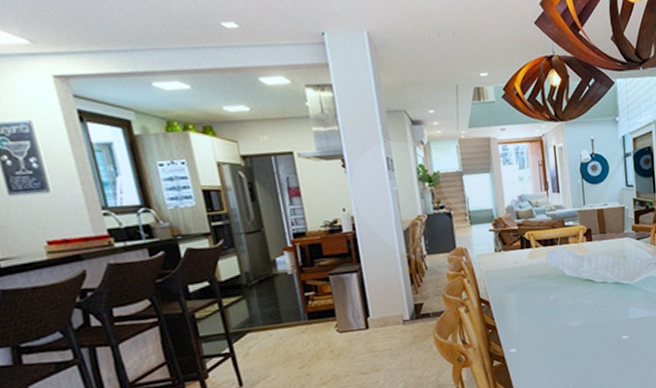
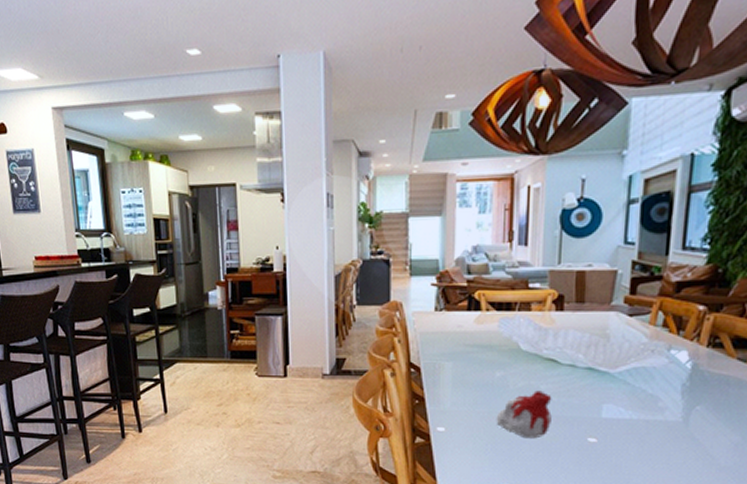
candle: none [554,305,596,345] -> present [496,390,552,439]

